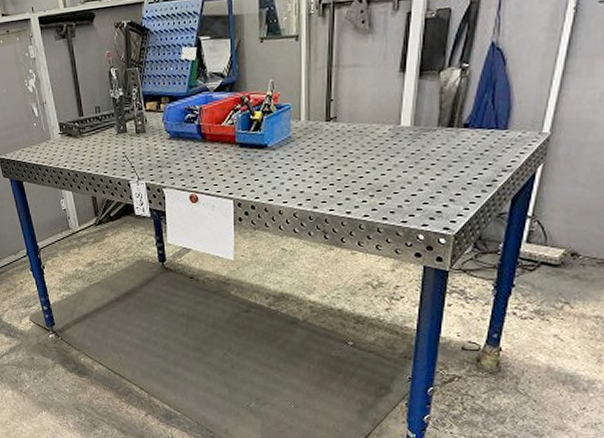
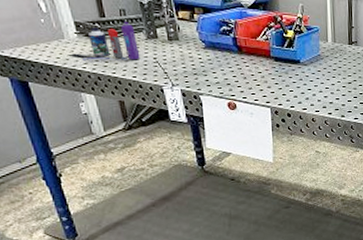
spray can: none [54,118,111,159] -> present [69,21,141,62]

